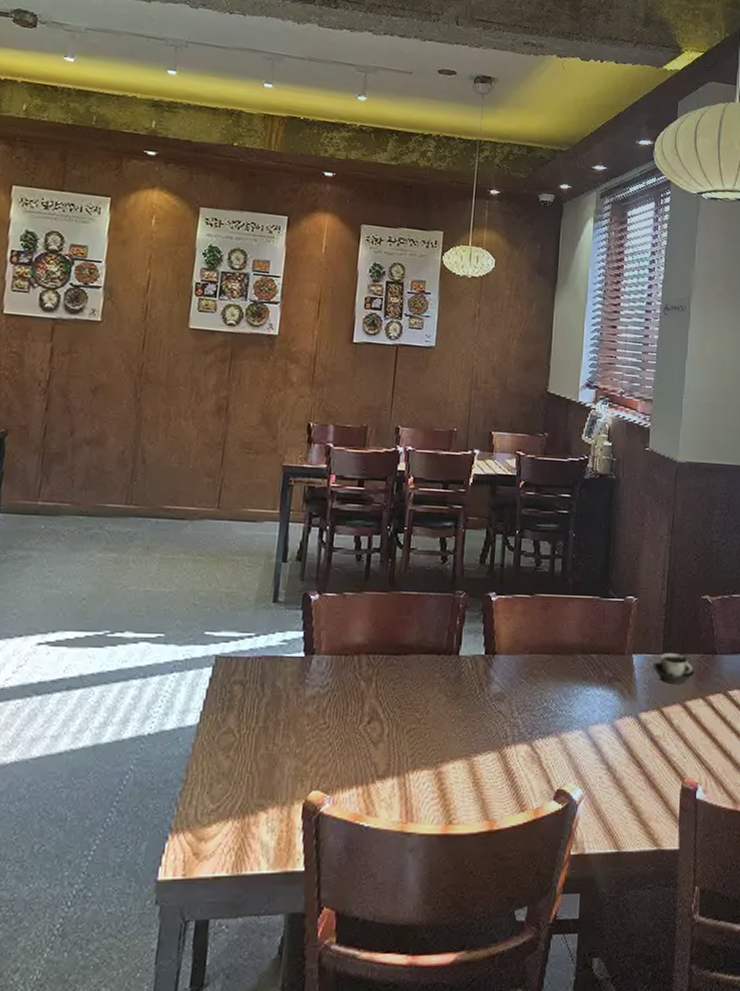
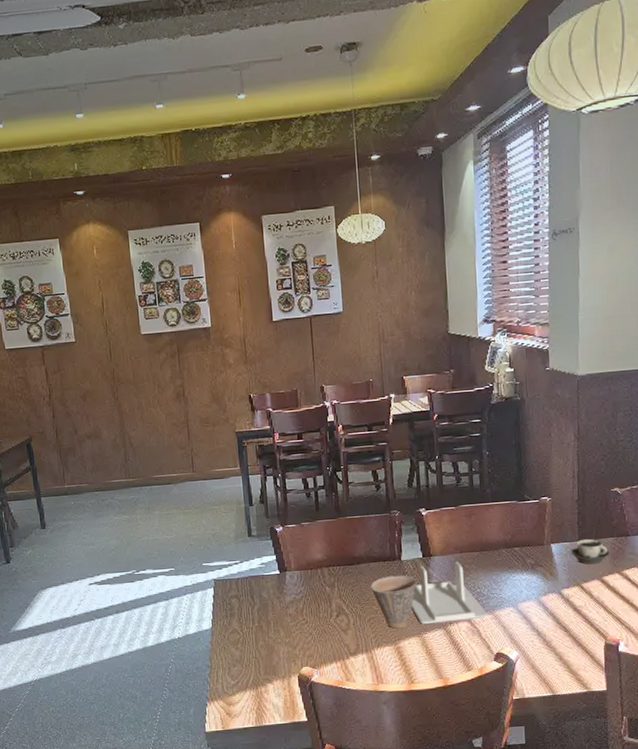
cup: none [417,674,474,747] -> present [371,575,417,629]
napkin holder: none [463,663,553,744] -> present [411,561,488,625]

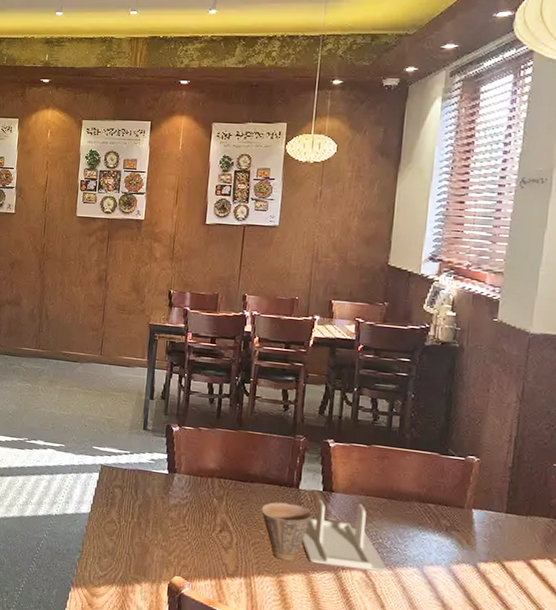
cup: present [571,538,609,564] -> none [495,512,542,544]

